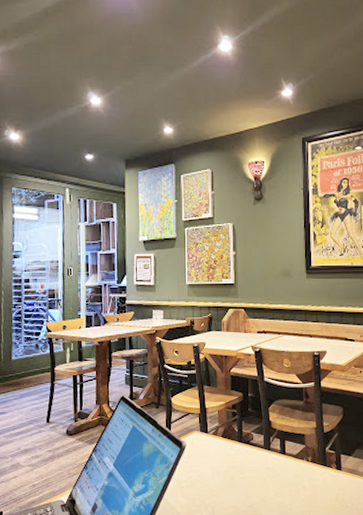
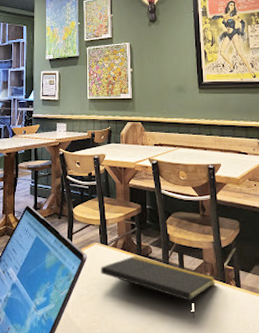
notepad: none [201,442,316,500] -> present [101,255,215,319]

